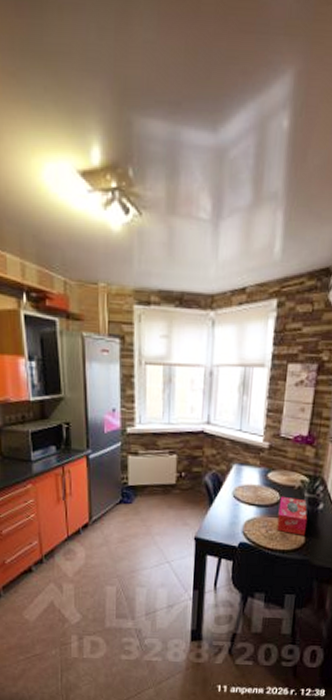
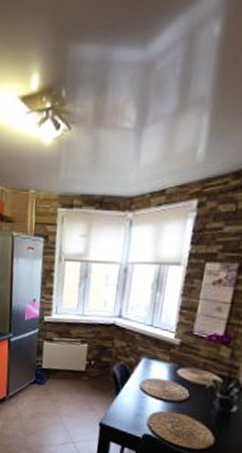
tissue box: present [277,496,308,536] -> none [183,393,219,437]

